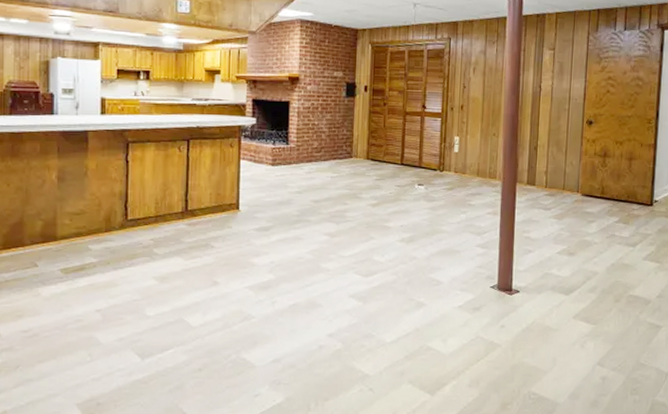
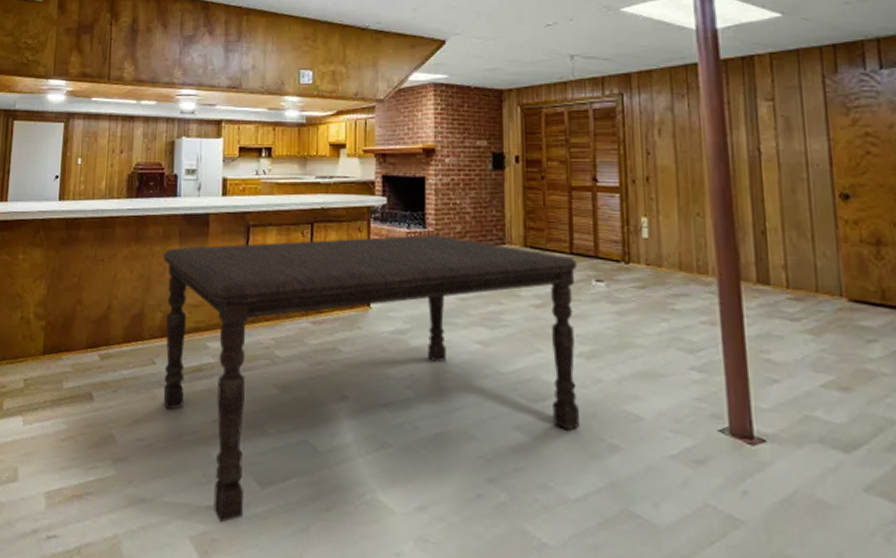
dining table: none [41,150,406,390] -> present [163,235,579,523]

